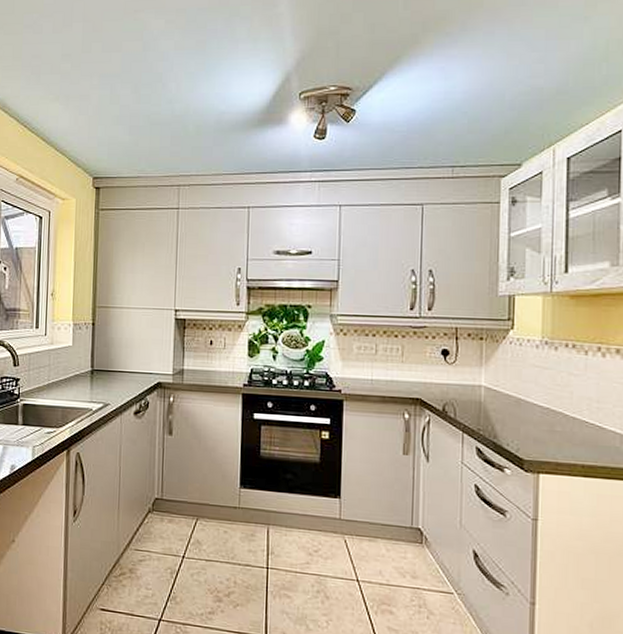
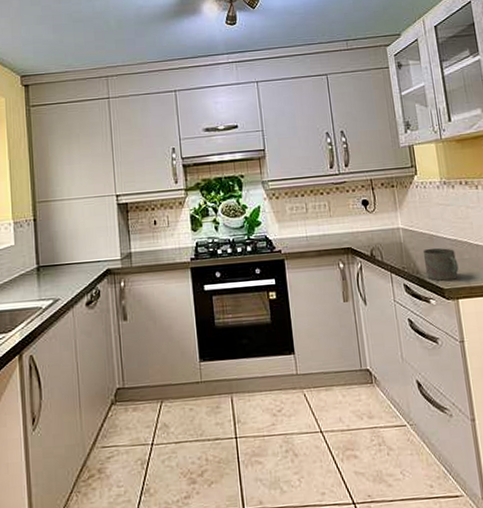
mug: none [504,413,546,452] -> present [423,248,459,281]

